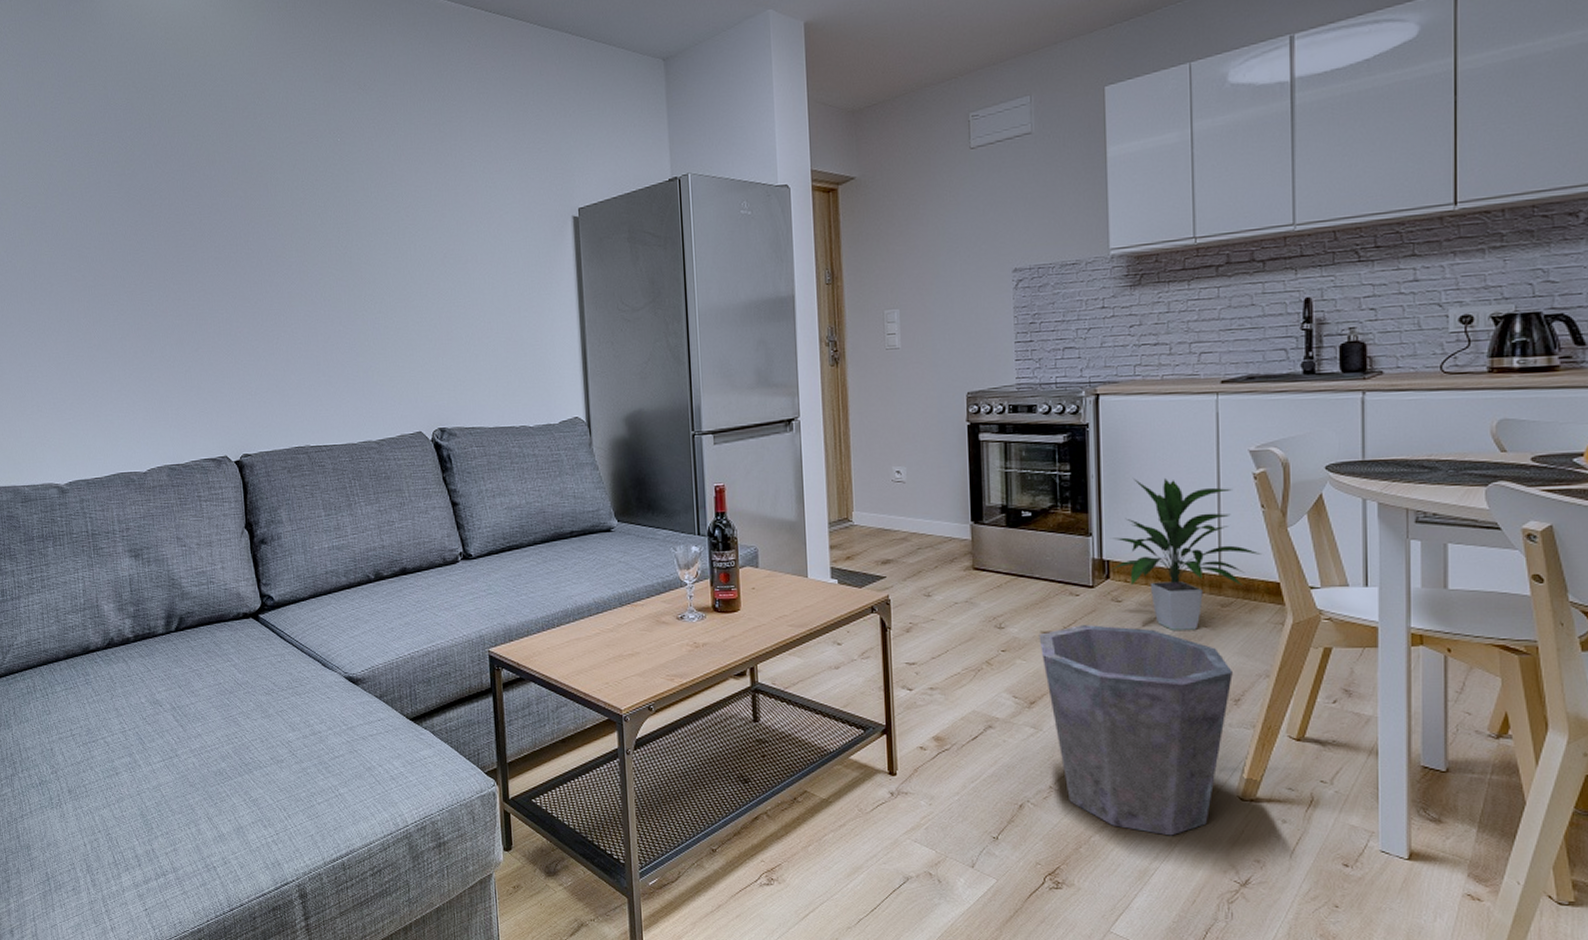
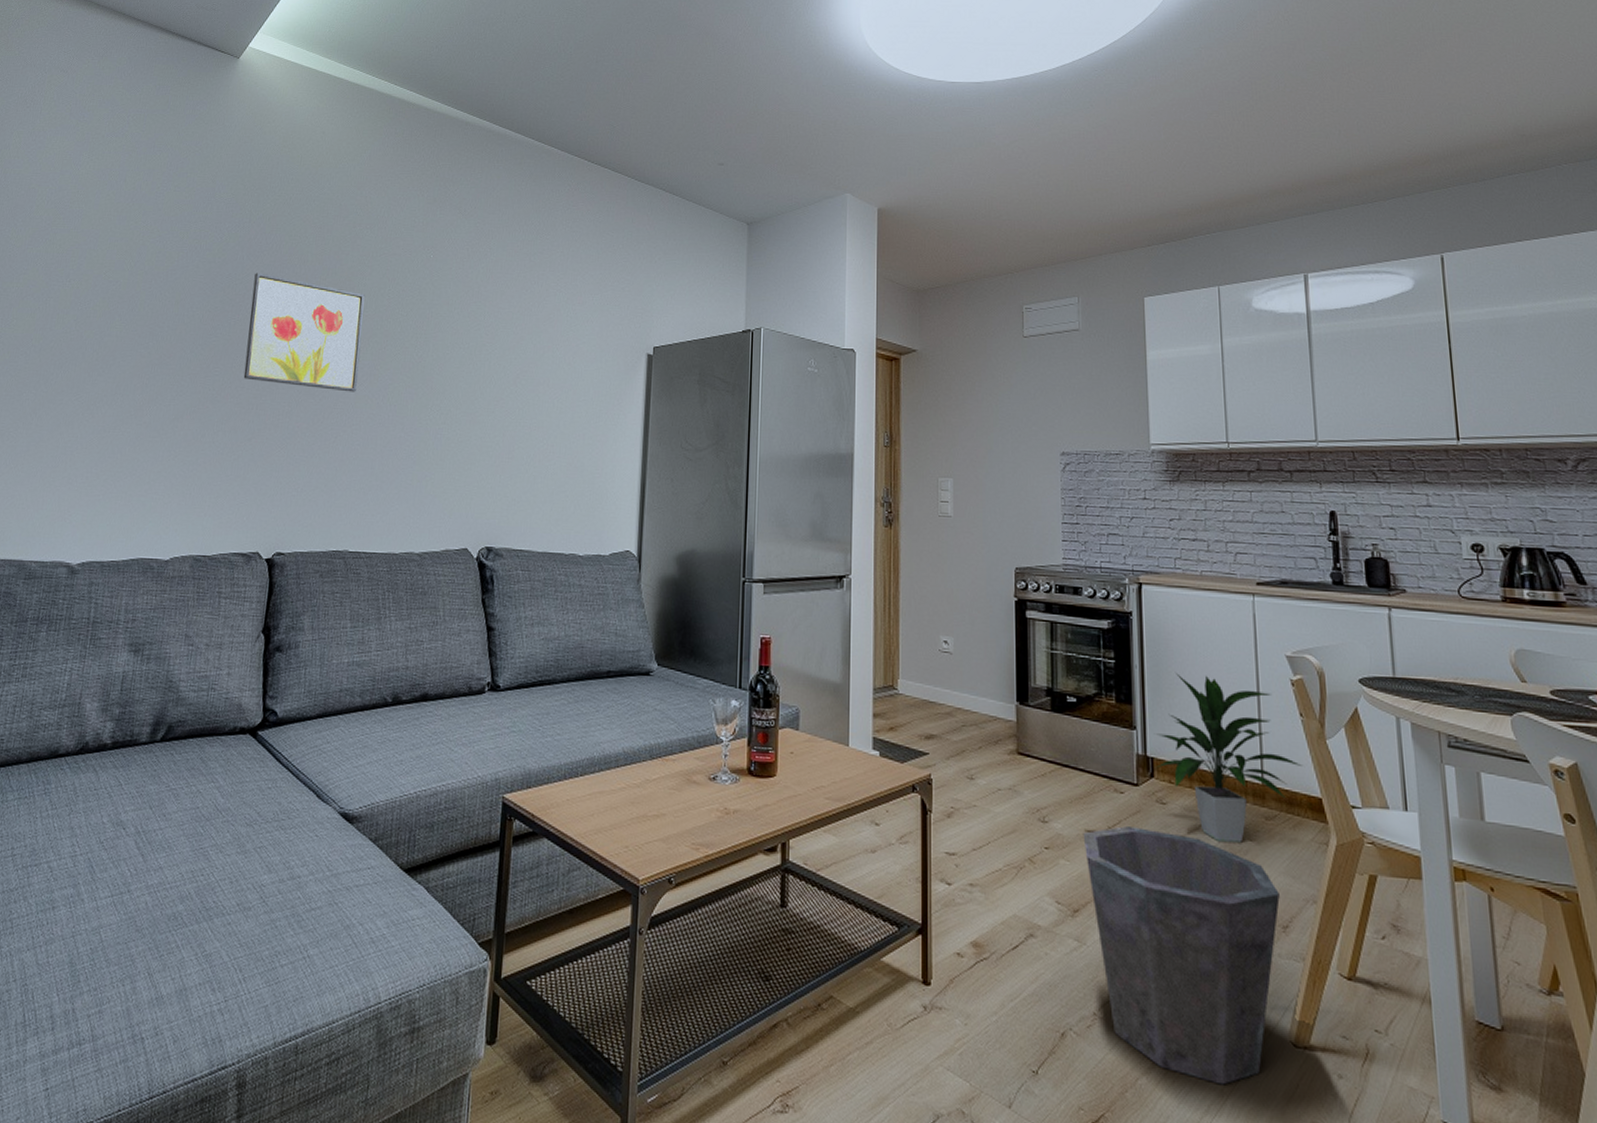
wall art: none [167,179,289,292] -> present [243,273,365,392]

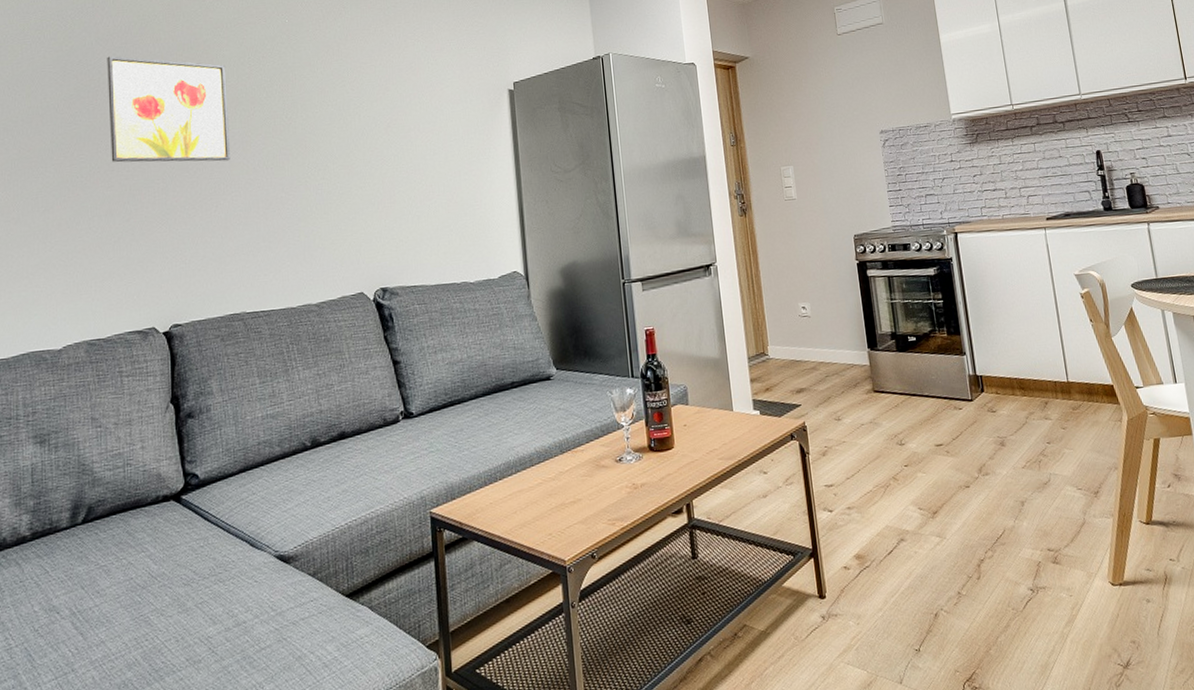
waste bin: present [1083,826,1280,1085] -> none [933,434,1090,628]
indoor plant: present [1155,673,1302,842] -> none [981,300,1096,434]

